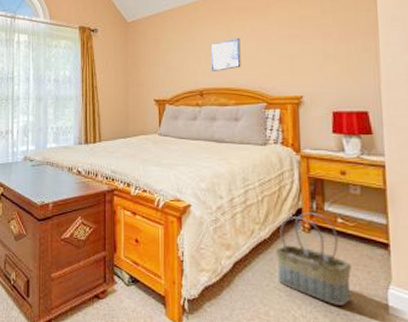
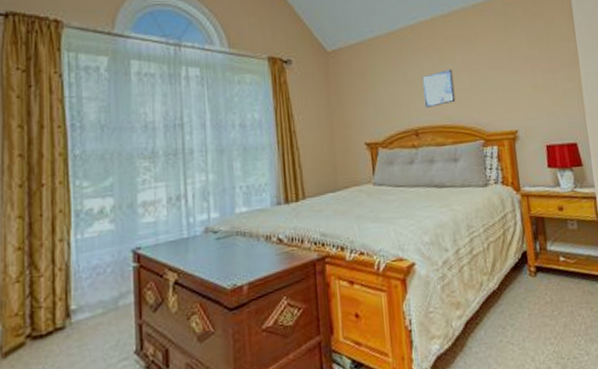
basket: present [275,213,351,306] -> none [505,254,579,350]

